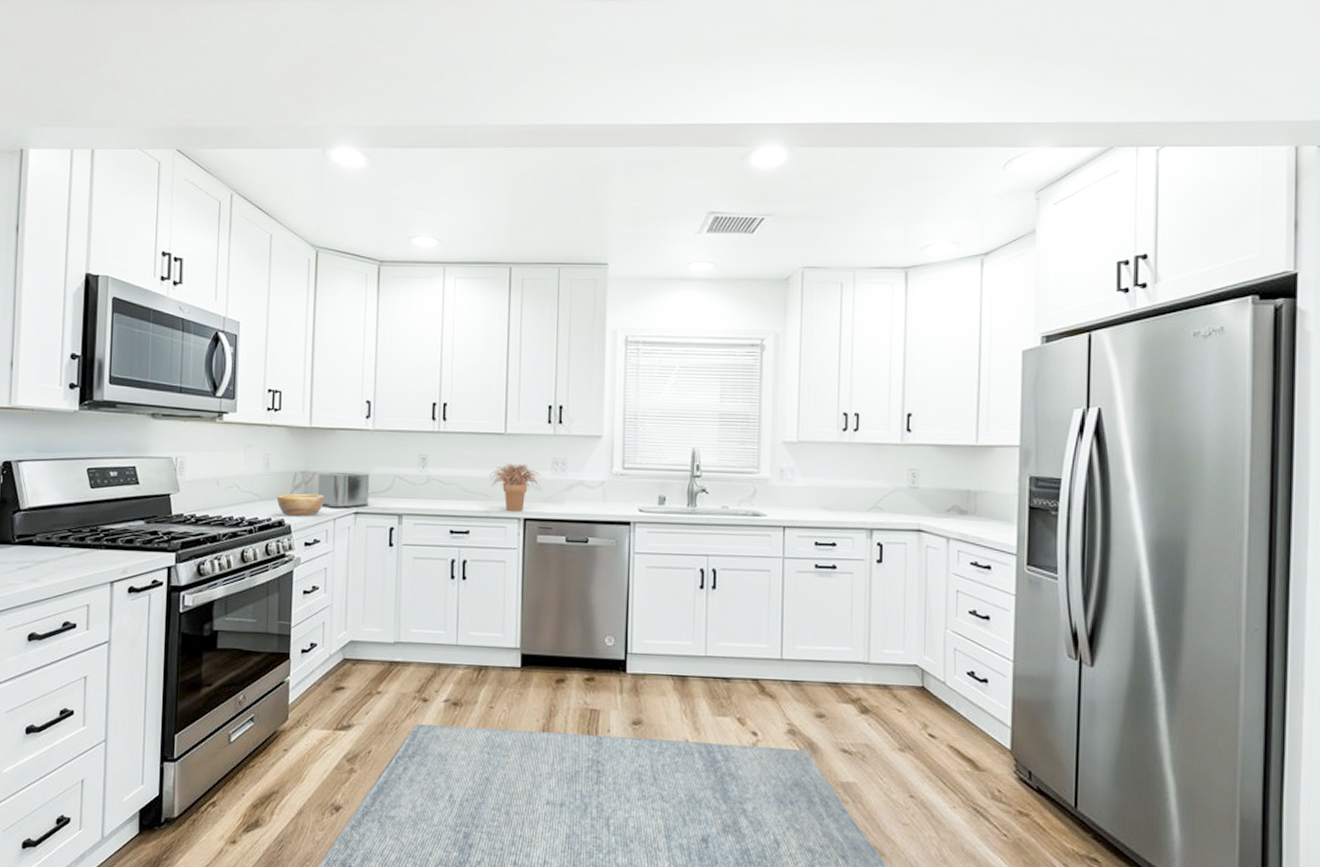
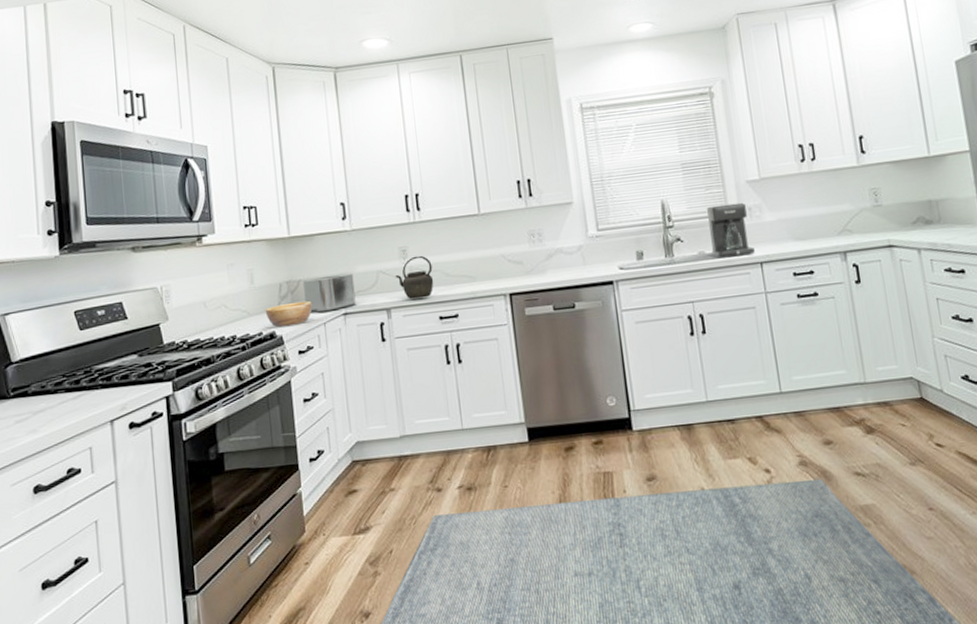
kettle: none [411,466,450,509] -> present [395,255,434,300]
potted plant: present [489,463,543,511] -> none [470,241,522,289]
coffee maker: none [735,461,780,517] -> present [706,202,755,258]

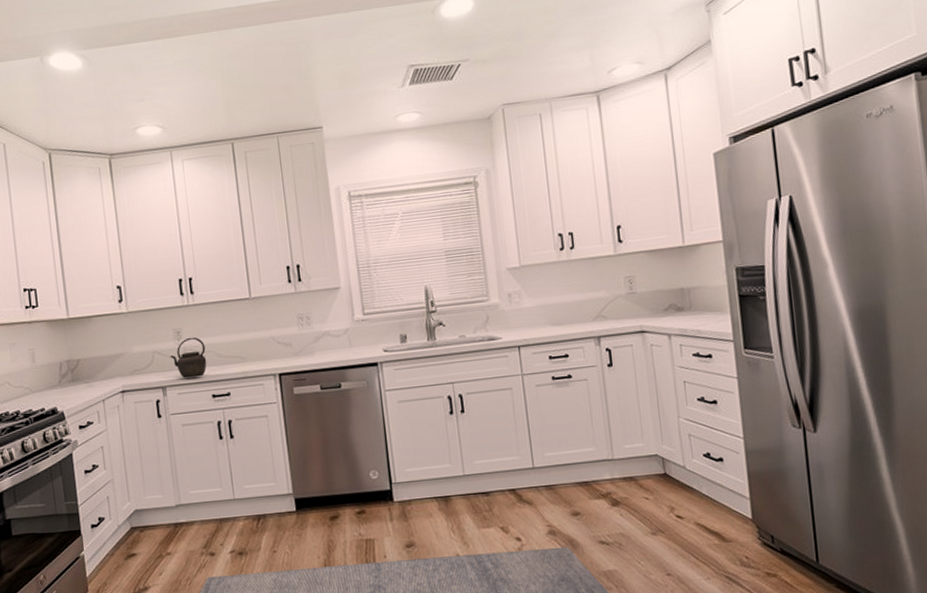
bowl: present [265,301,313,328] -> none [46,379,92,404]
toaster: present [302,273,356,313] -> none [81,353,133,391]
coffee maker: present [706,202,755,258] -> none [468,289,513,342]

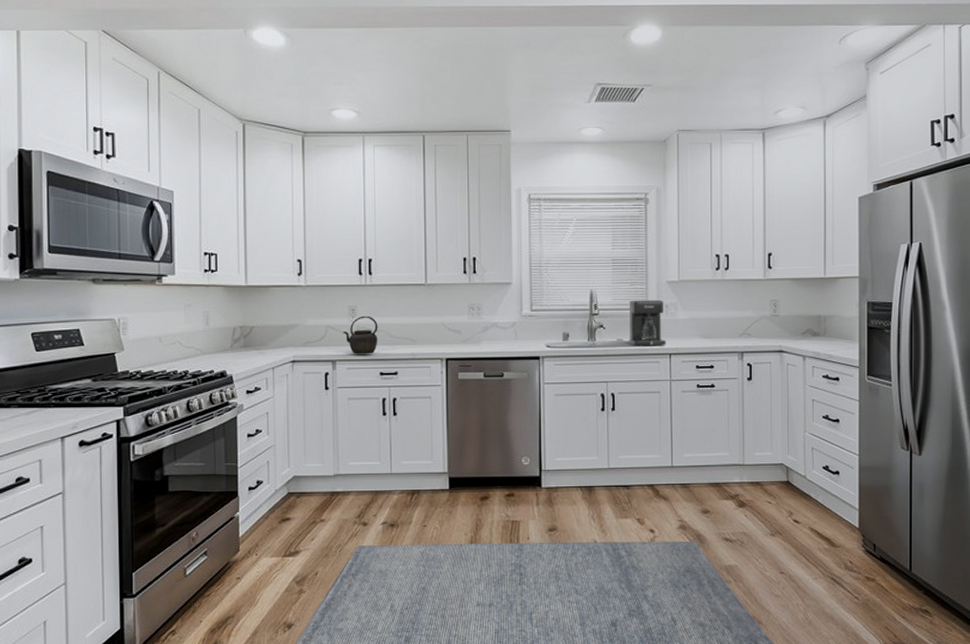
coffee maker: none [468,289,513,342] -> present [629,300,666,347]

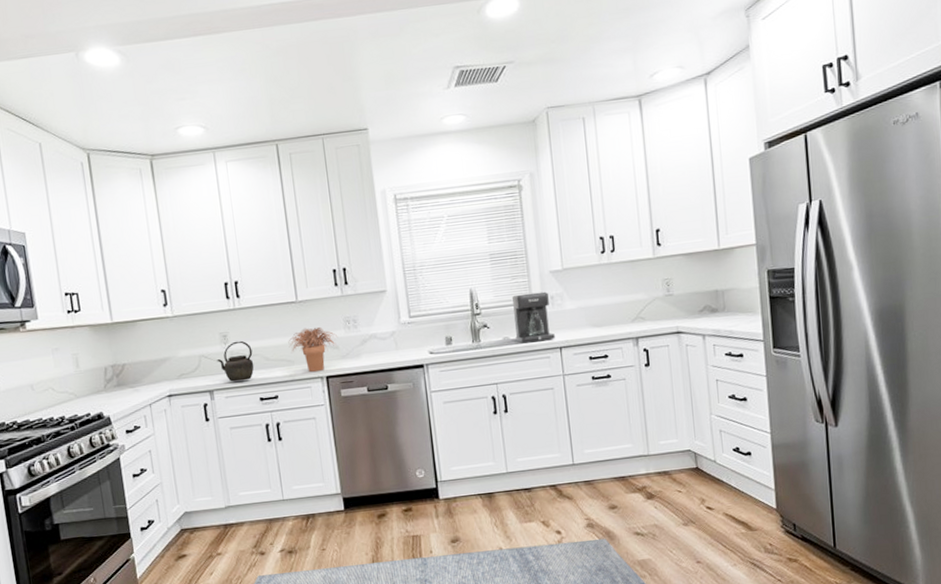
potted plant: none [413,310,462,352] -> present [288,327,338,372]

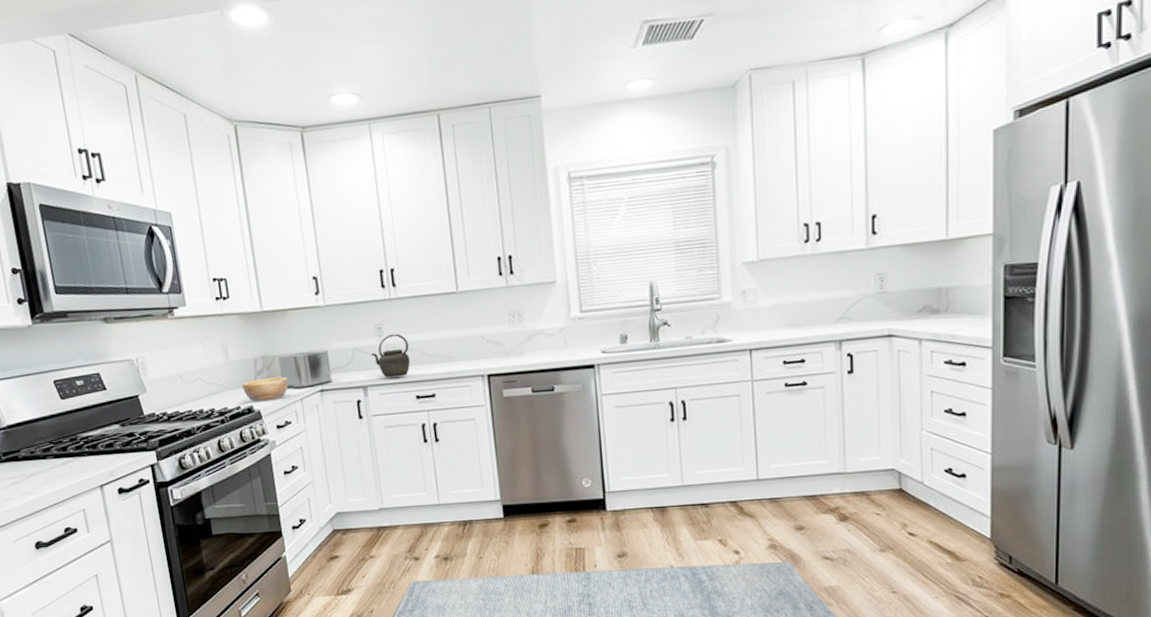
bowl: none [91,383,138,409] -> present [241,376,289,403]
toaster: none [127,357,180,395] -> present [277,349,332,389]
potted plant: present [288,327,338,372] -> none [447,321,502,369]
coffee maker: present [511,291,555,343] -> none [697,285,745,344]

